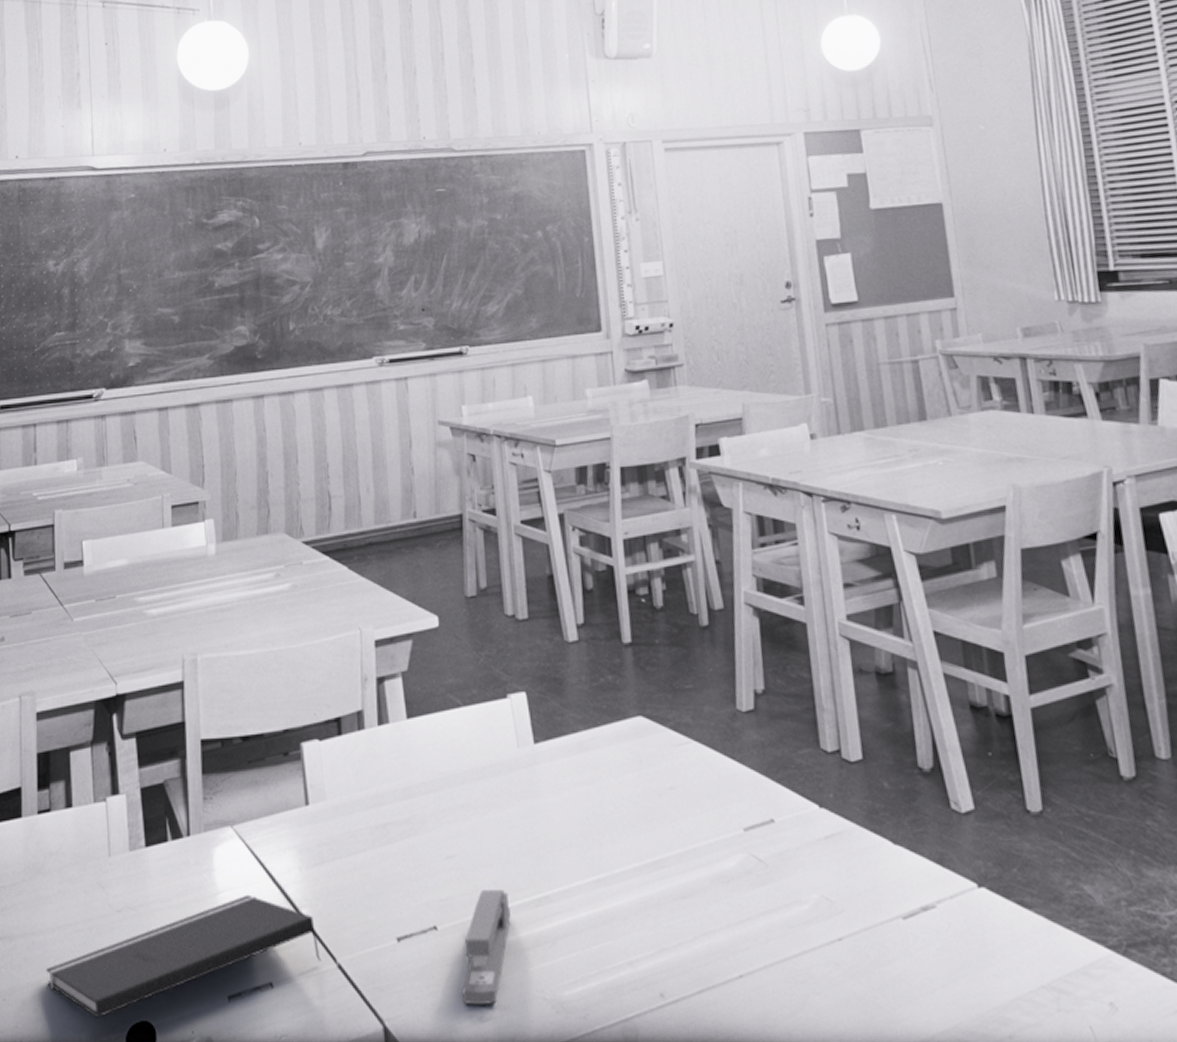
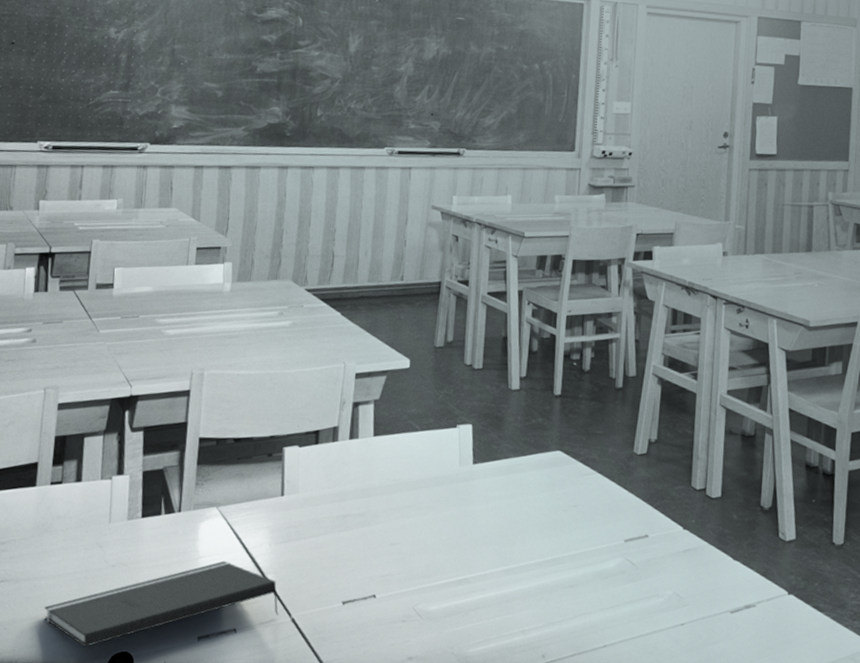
stapler: present [462,890,511,1004] -> none [389,571,436,655]

